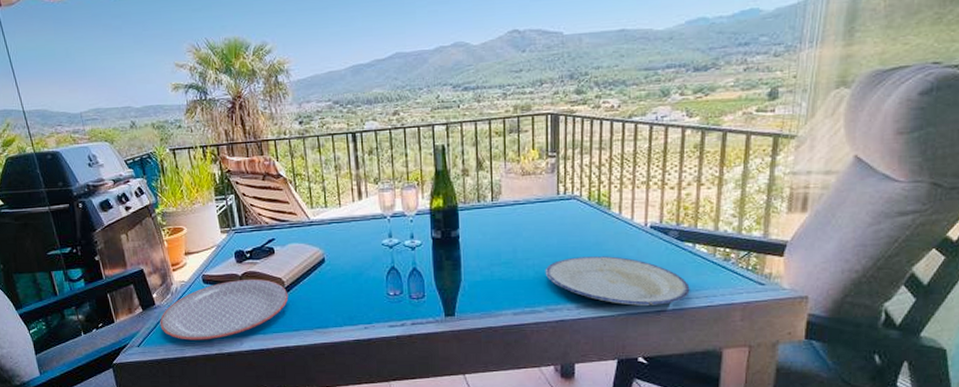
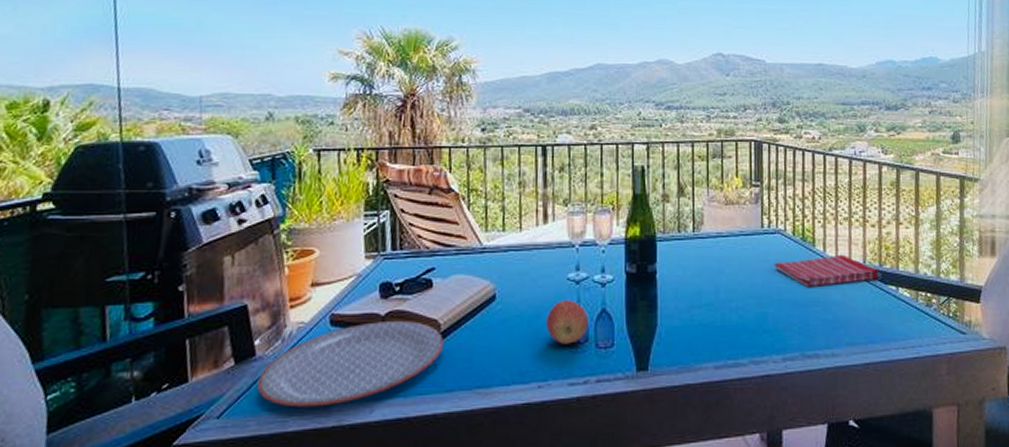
apple: none [367,261,402,296] -> present [546,299,588,344]
plate: present [545,256,690,306] -> none [749,299,897,357]
dish towel: none [569,215,675,247] -> present [774,254,879,288]

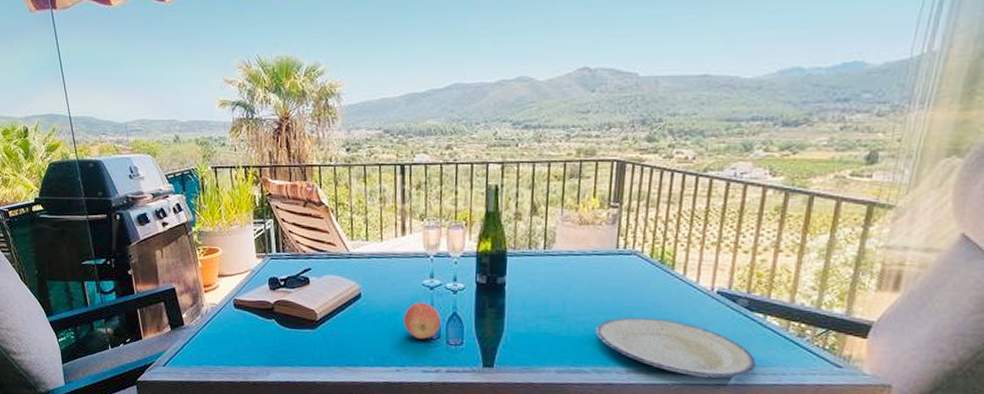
plate: present [257,320,444,408] -> none [187,307,320,367]
plate: none [749,299,897,357] -> present [595,317,756,378]
dish towel: present [774,254,879,288] -> none [626,278,745,309]

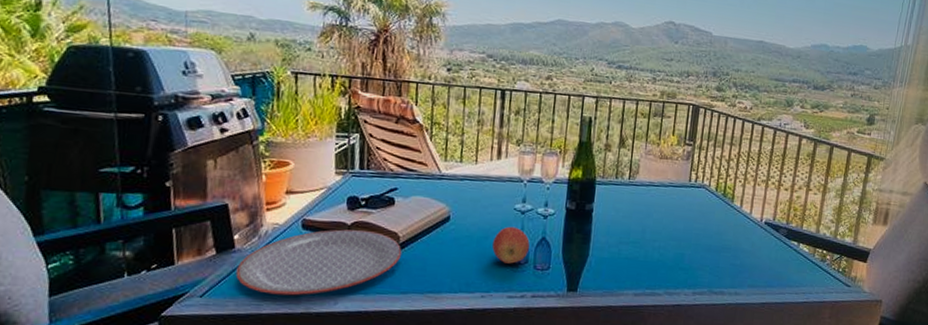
plate: none [187,307,320,367] -> present [235,229,402,296]
plate: present [595,317,756,378] -> none [668,243,792,298]

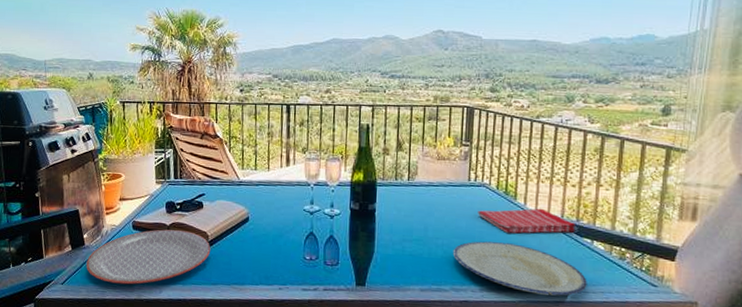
apple: present [492,226,530,264] -> none [286,225,319,260]
plate: none [668,243,792,298] -> present [452,241,587,296]
dish towel: none [696,210,785,237] -> present [478,208,575,234]

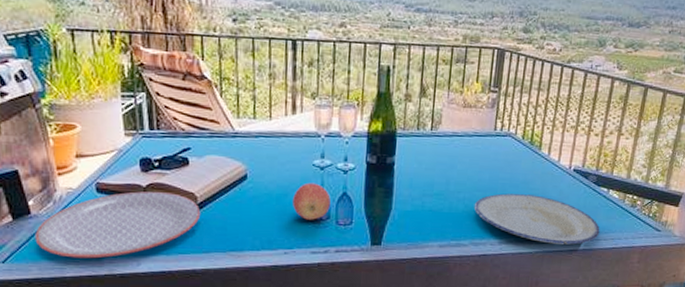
apple: none [286,225,319,260] -> present [293,182,331,220]
dish towel: present [478,208,575,234] -> none [502,158,595,186]

